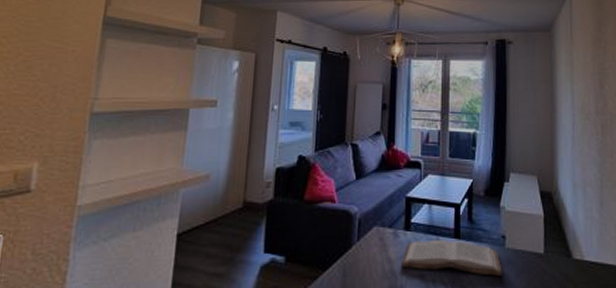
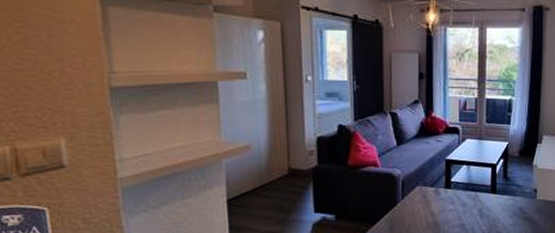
book: present [400,240,503,276] -> none [442,195,533,222]

